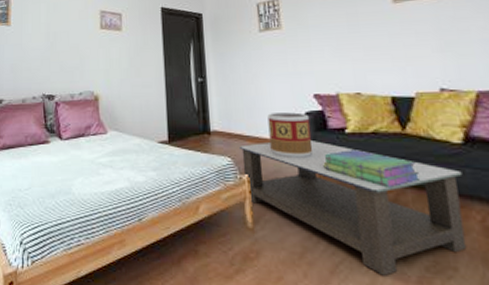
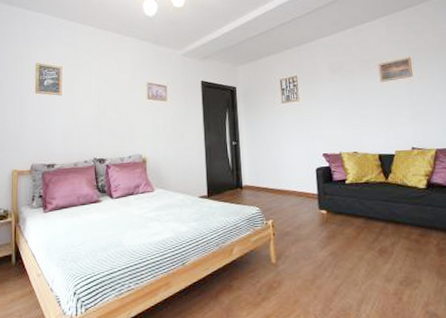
coffee table: present [238,141,467,276] -> none [265,190,427,291]
decorative container: present [267,112,313,159] -> none [288,168,322,206]
stack of books: present [323,150,420,188] -> none [329,196,397,225]

